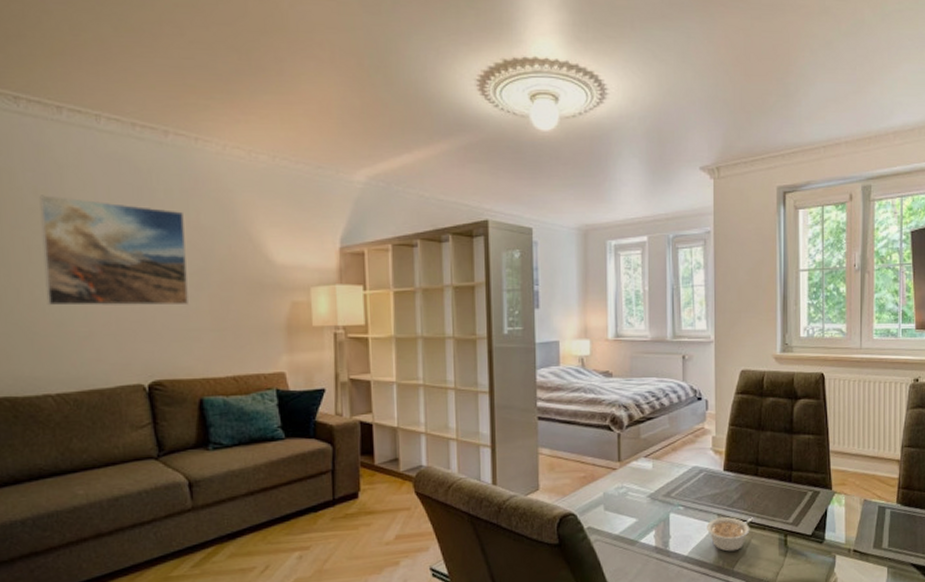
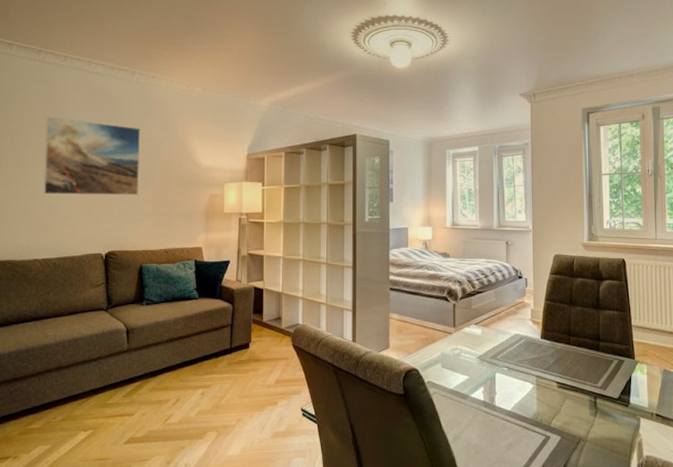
legume: present [707,517,754,552] -> none [527,379,567,409]

